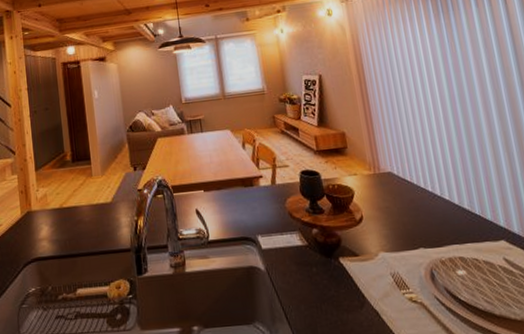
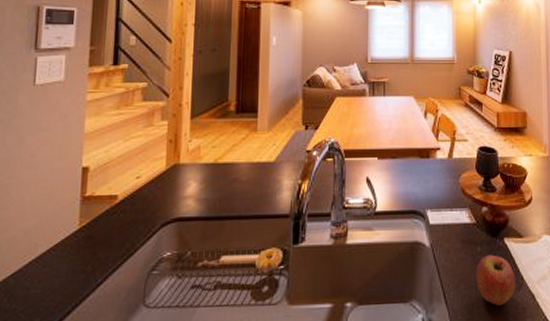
apple: none [314,275,358,324] -> present [476,255,516,305]

